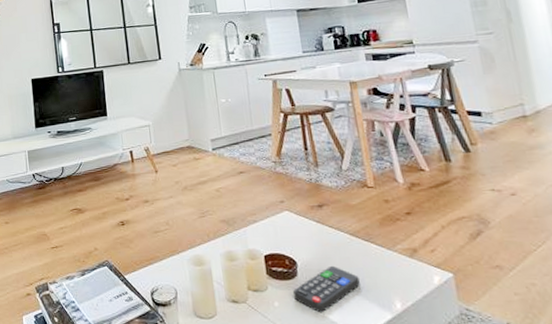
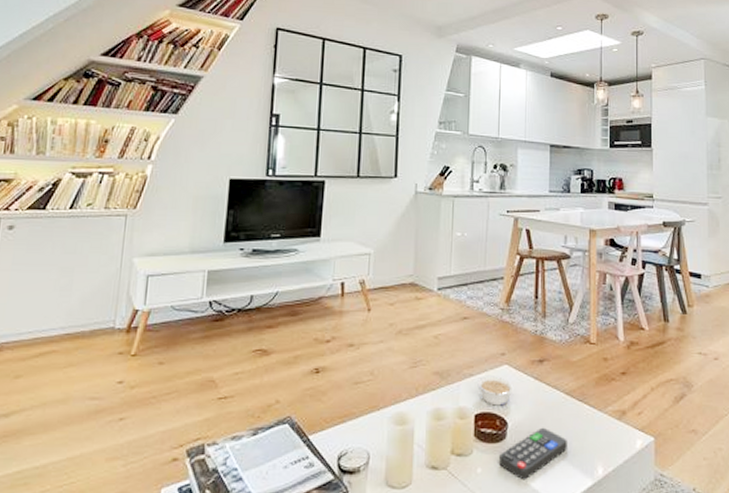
legume: none [262,221,298,248] -> present [477,376,514,406]

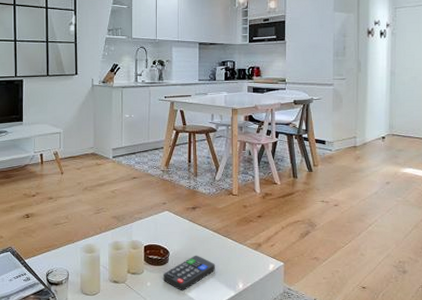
legume: present [477,376,514,406] -> none [145,219,173,240]

